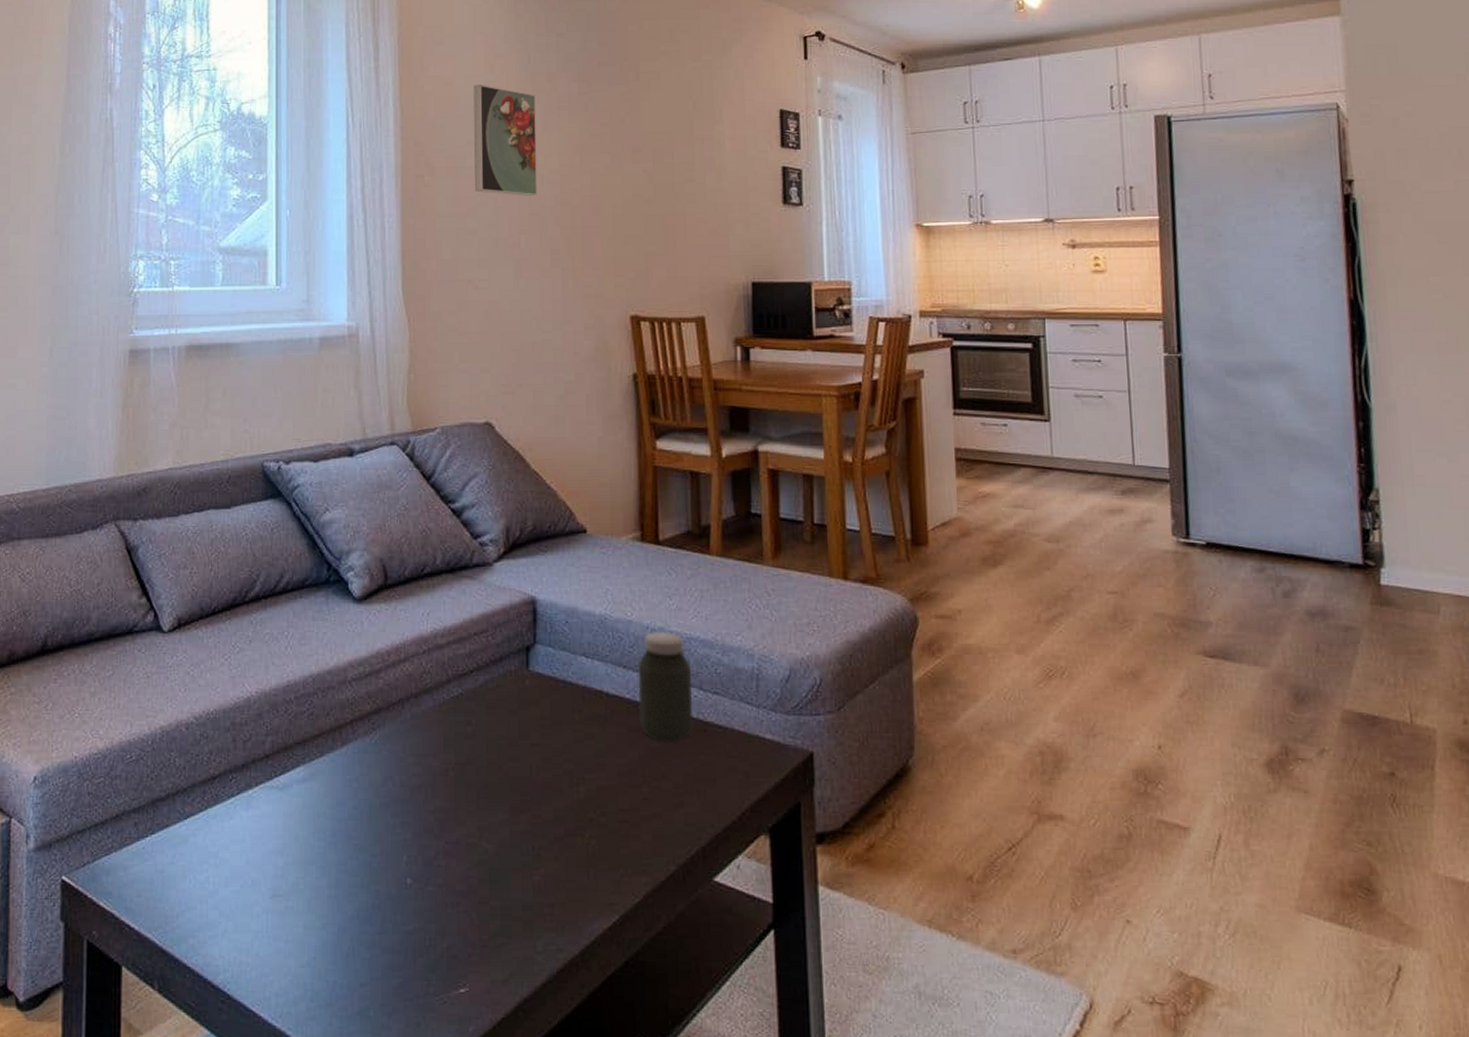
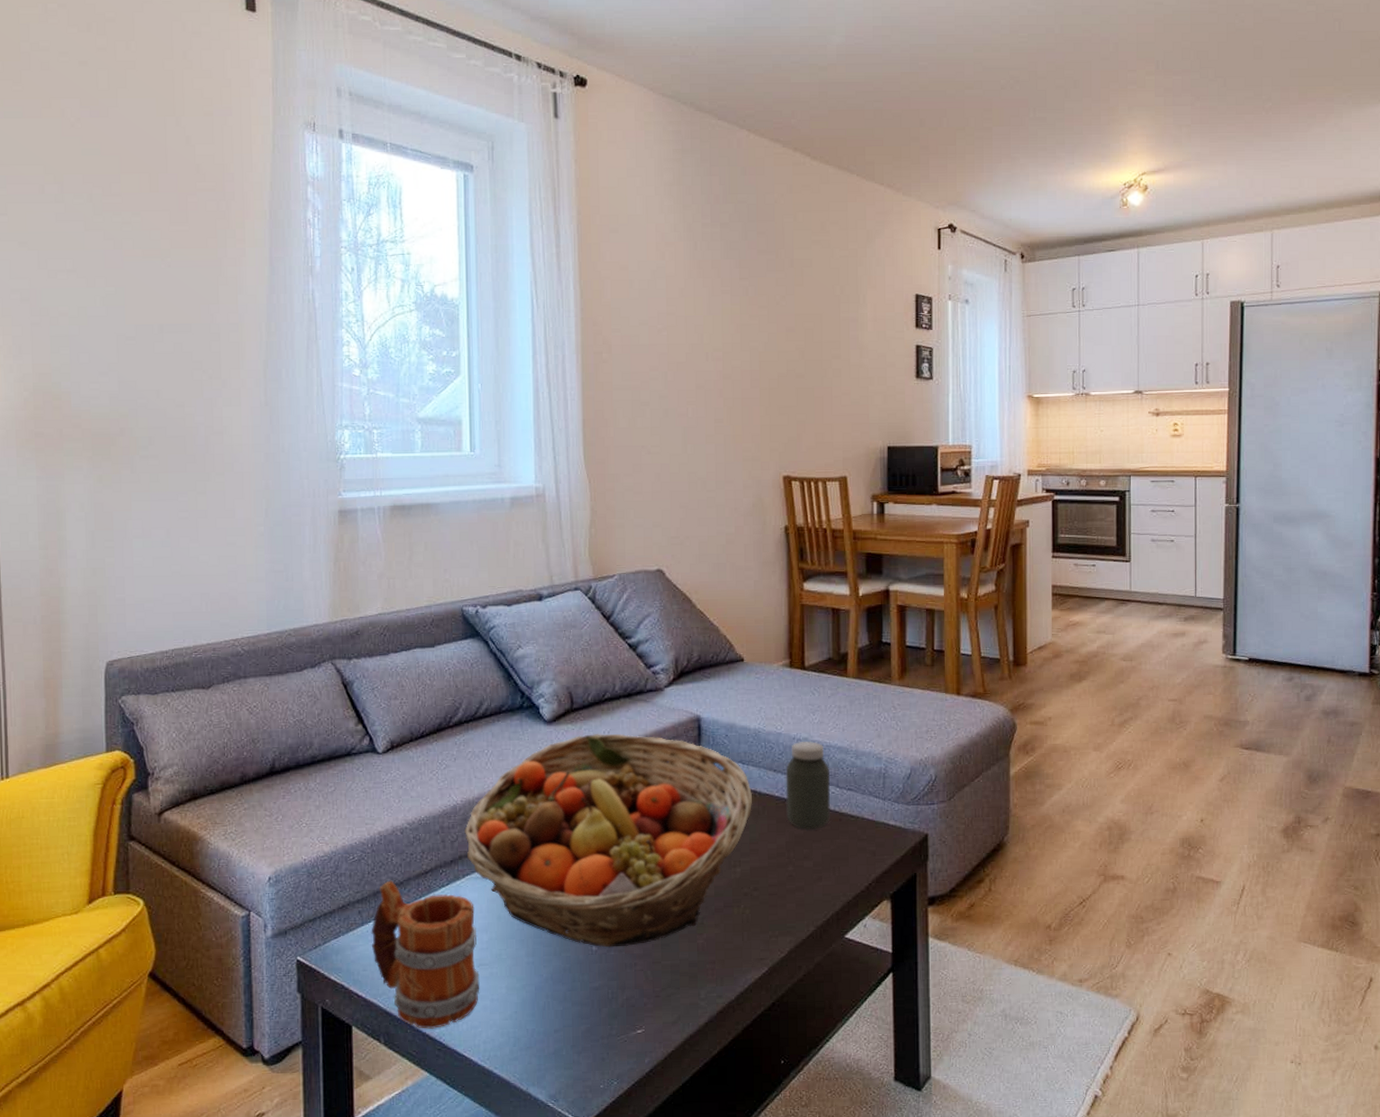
mug: none [147,786,273,974] -> present [371,880,480,1029]
fruit basket: none [259,614,599,881] -> present [464,733,753,948]
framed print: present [473,84,538,196] -> none [646,270,703,371]

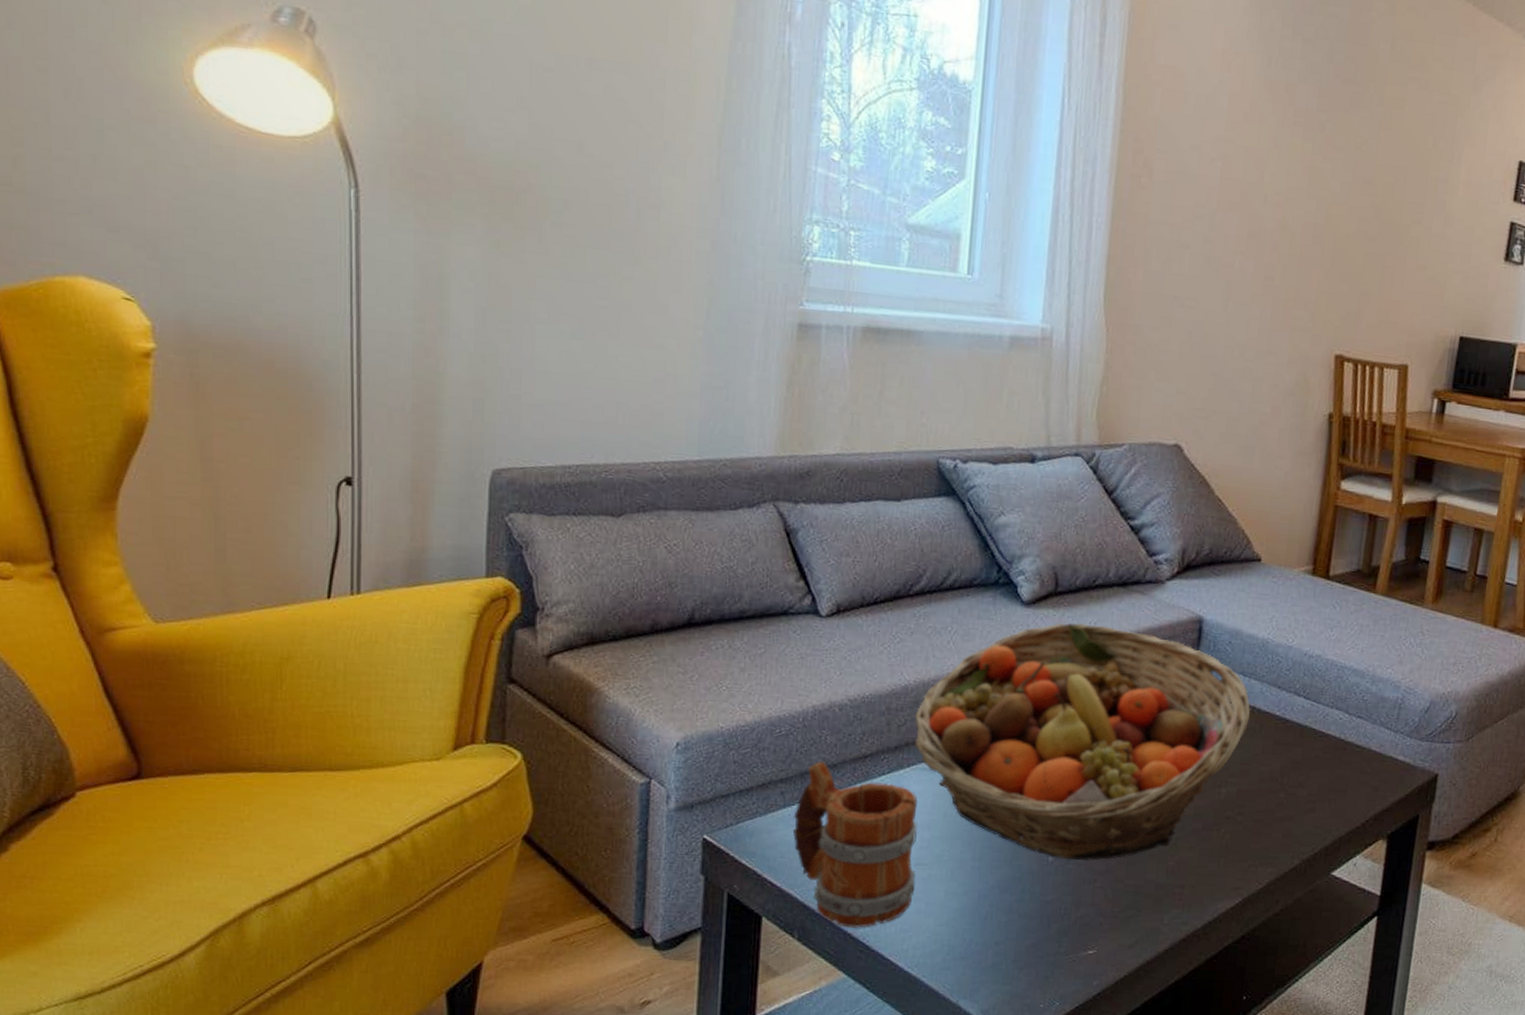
jar: present [785,740,831,830] -> none [1285,658,1342,756]

